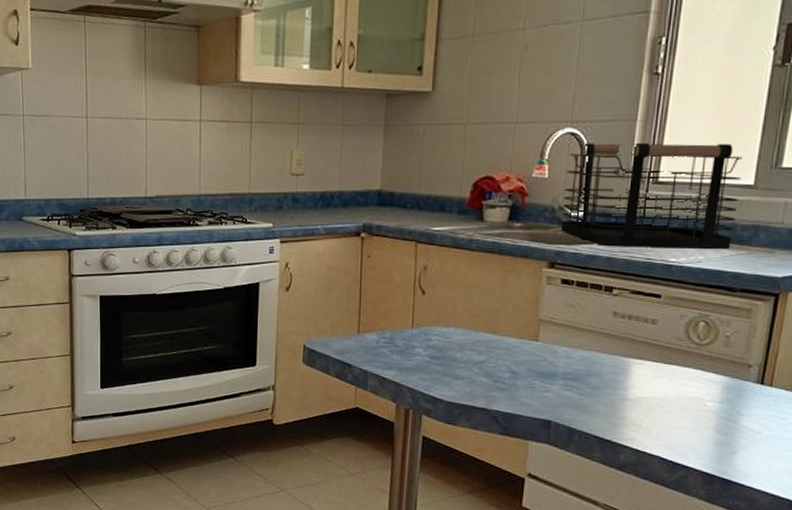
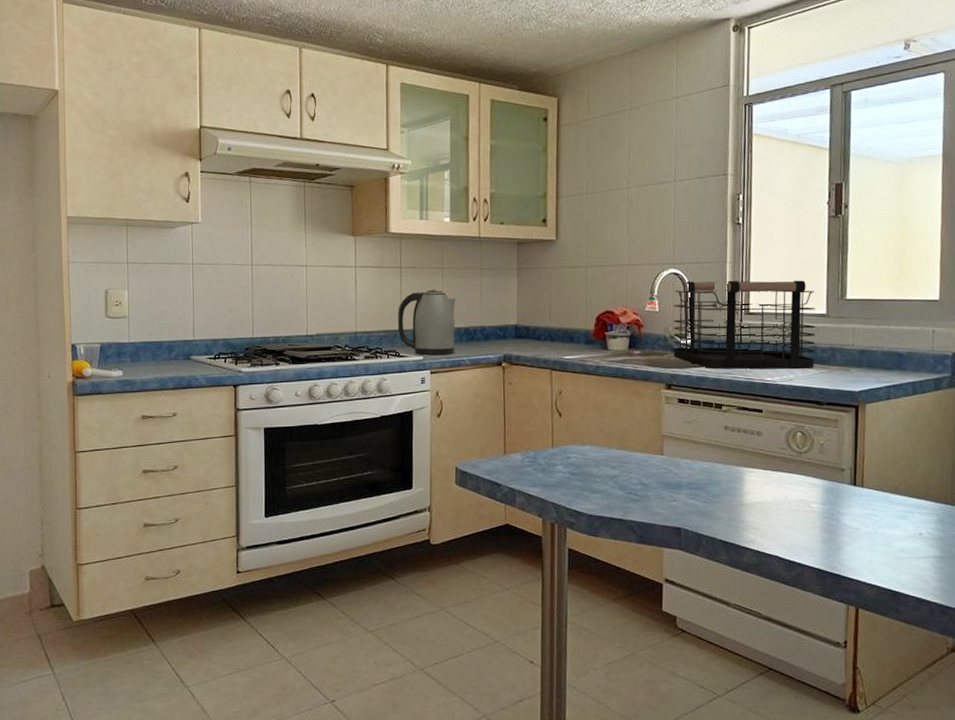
kettle: none [245,147,312,223] -> present [397,289,456,356]

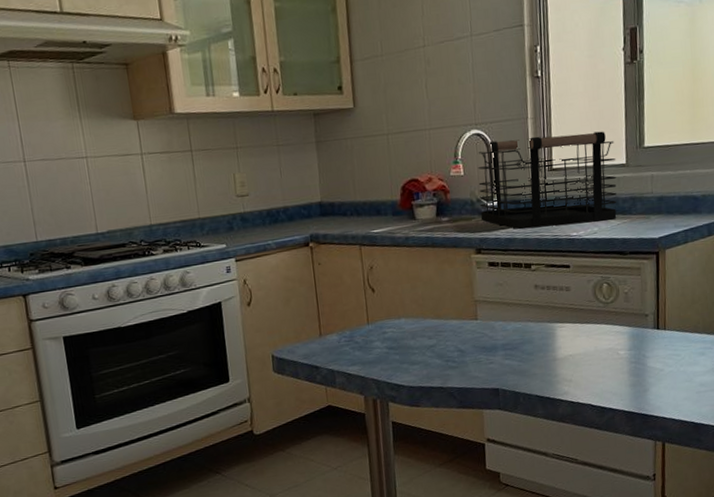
kettle: present [397,289,456,356] -> none [193,171,259,243]

